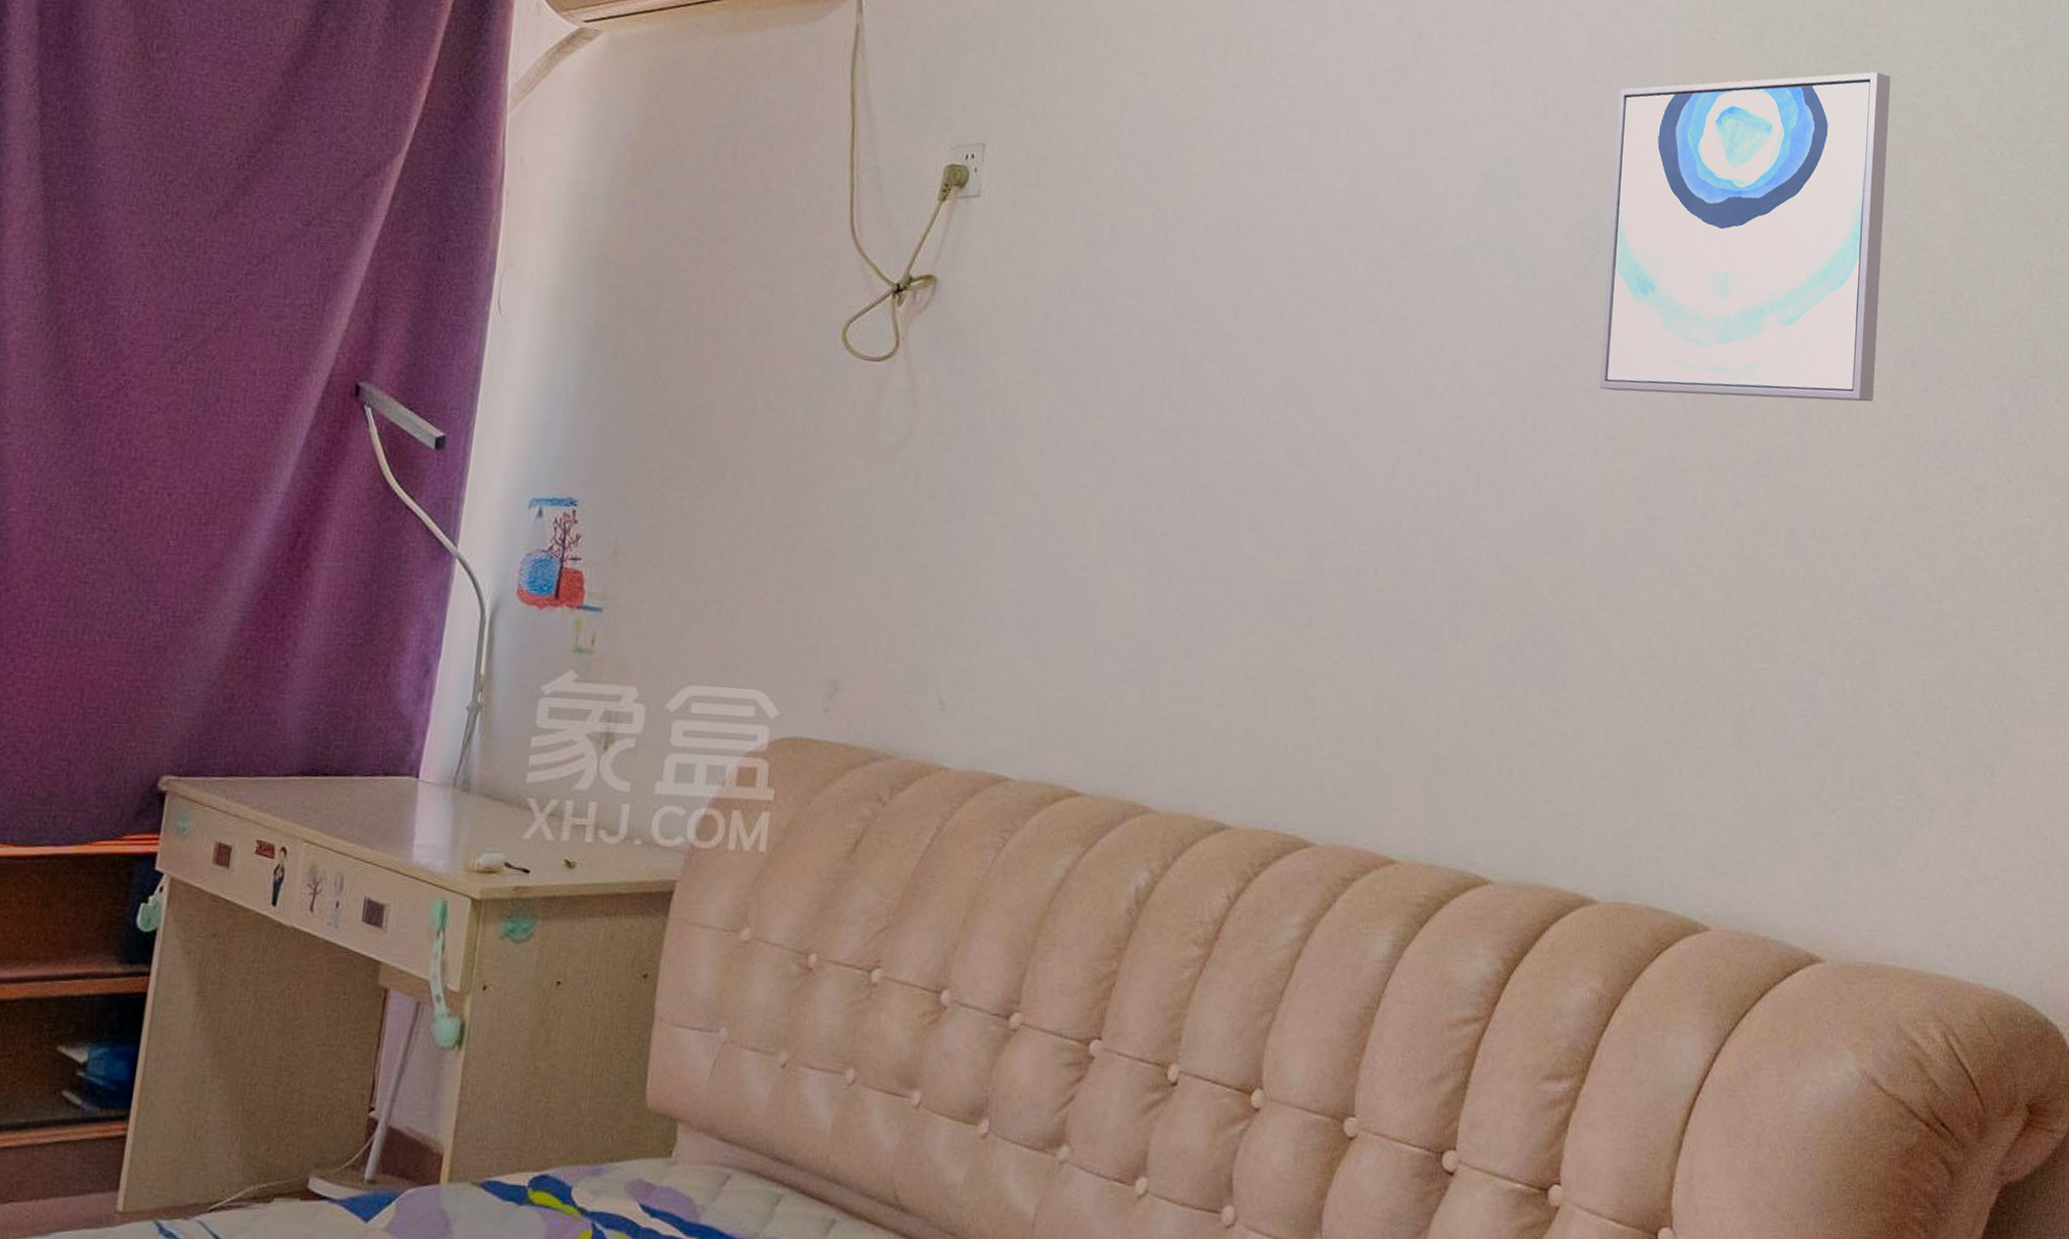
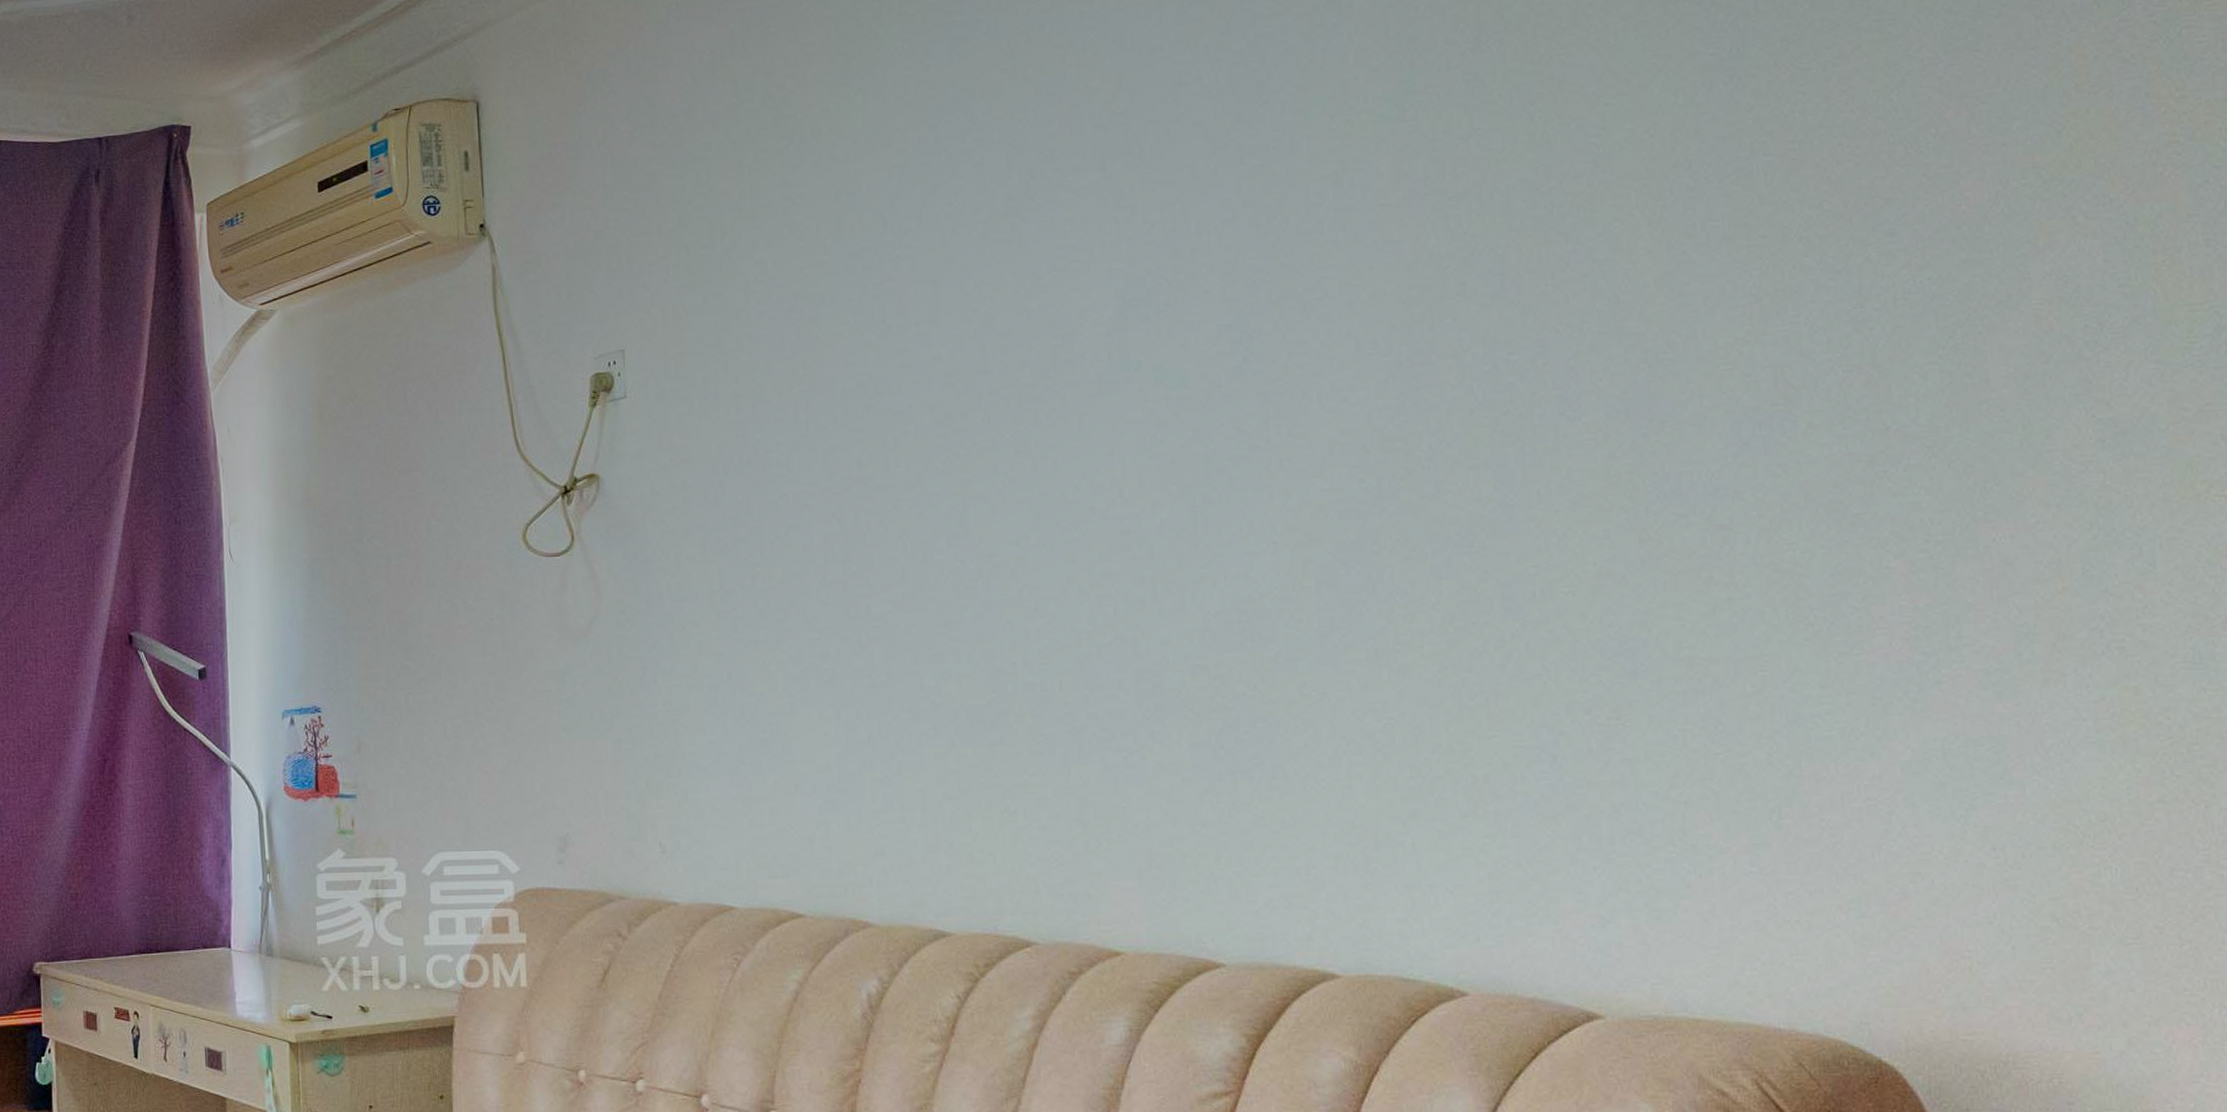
wall art: present [1599,71,1891,402] -> none [1251,119,1585,485]

